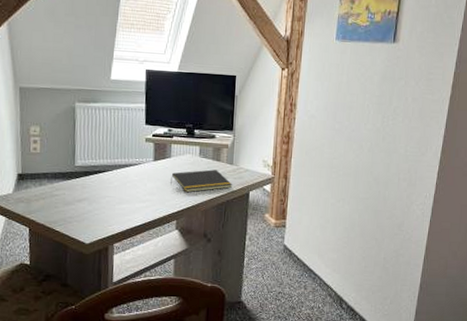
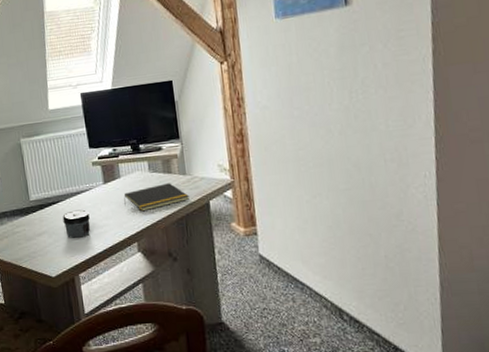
jar: none [106,182,134,209] -> present [62,209,91,238]

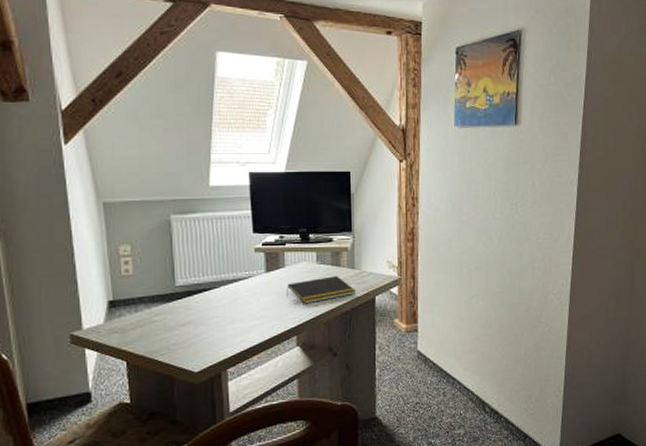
jar: present [62,209,91,238] -> none [214,299,246,330]

